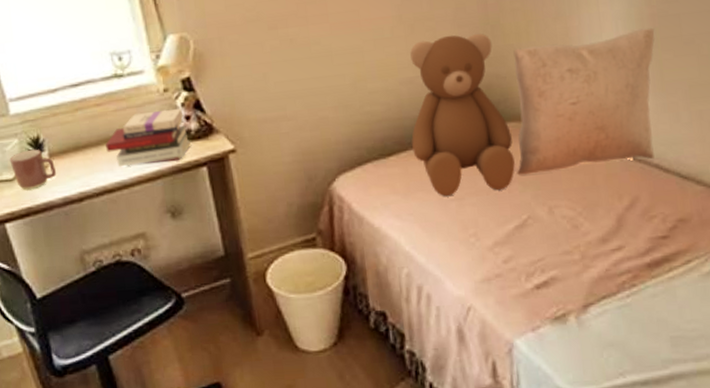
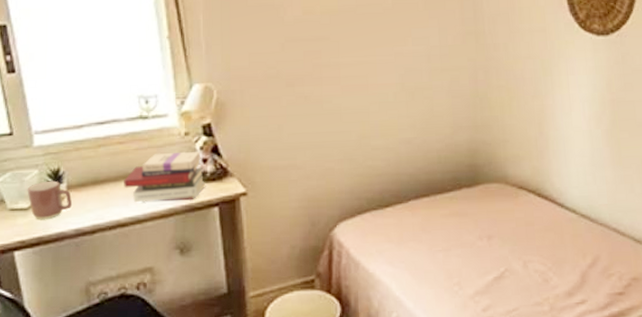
teddy bear: present [410,33,515,196] -> none [407,103,496,246]
pillow: present [513,27,655,175] -> none [497,110,614,231]

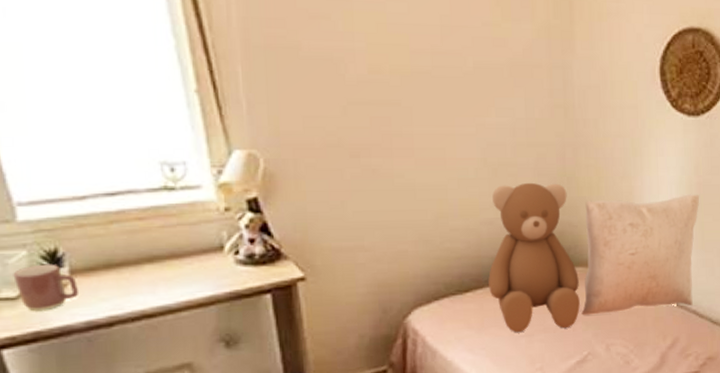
books: present [124,151,206,202] -> none [147,229,255,289]
teddy bear: none [407,103,496,246] -> present [488,182,580,332]
pillow: none [497,110,614,231] -> present [581,194,700,316]

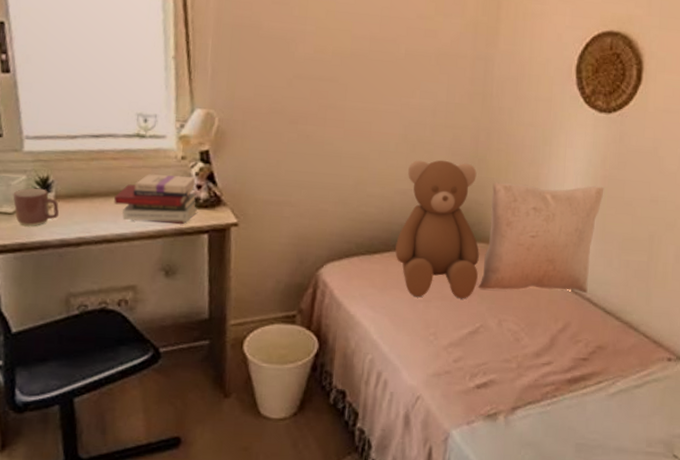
books: none [147,229,255,289] -> present [114,173,198,224]

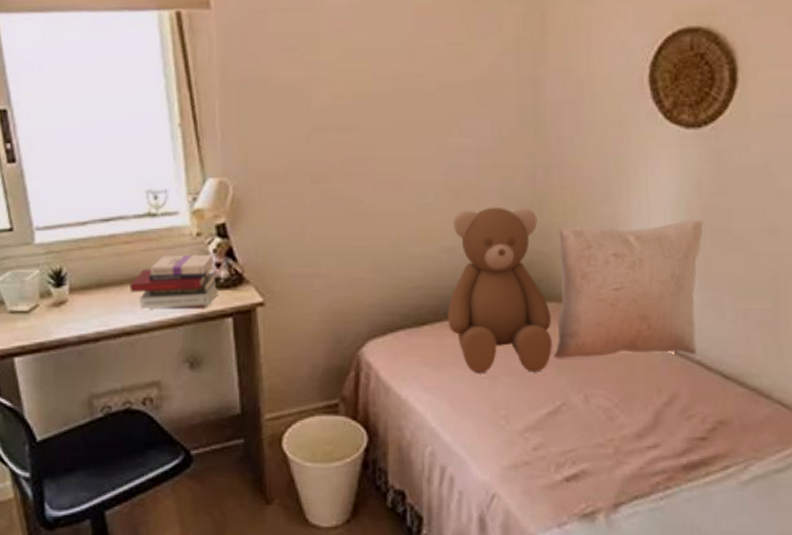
mug: present [13,188,60,226] -> none [27,282,75,323]

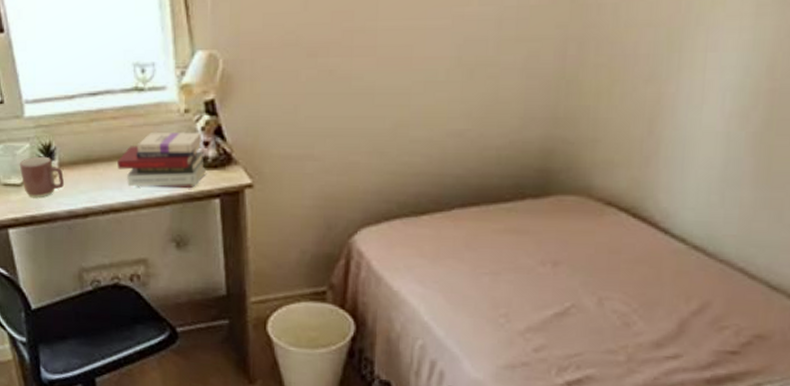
mug: none [27,282,75,323] -> present [19,156,65,197]
teddy bear: present [447,207,552,373] -> none [450,86,569,270]
pillow: present [554,219,704,359] -> none [567,105,772,262]

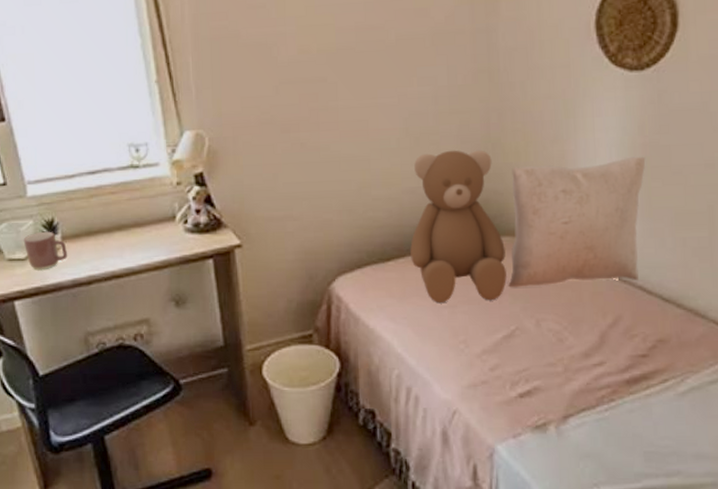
books: present [117,131,207,188] -> none [117,201,200,253]
teddy bear: none [450,86,569,270] -> present [410,150,507,302]
pillow: none [567,105,772,262] -> present [508,156,646,288]

